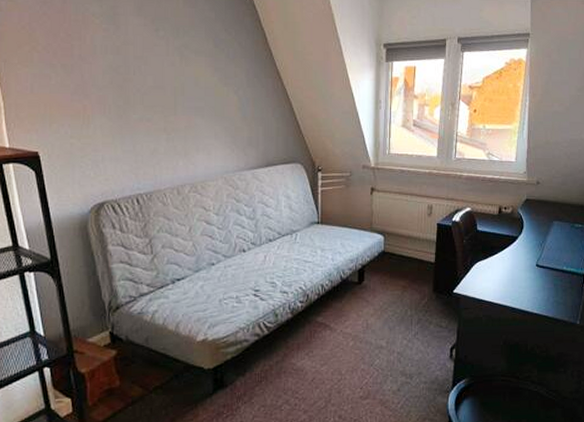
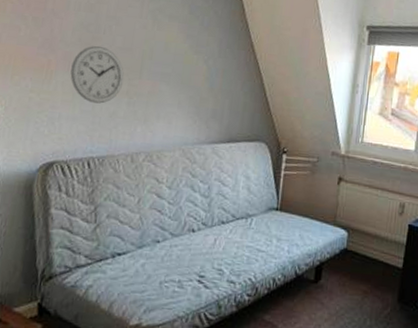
wall clock: none [107,86,160,143] -> present [70,45,124,104]

